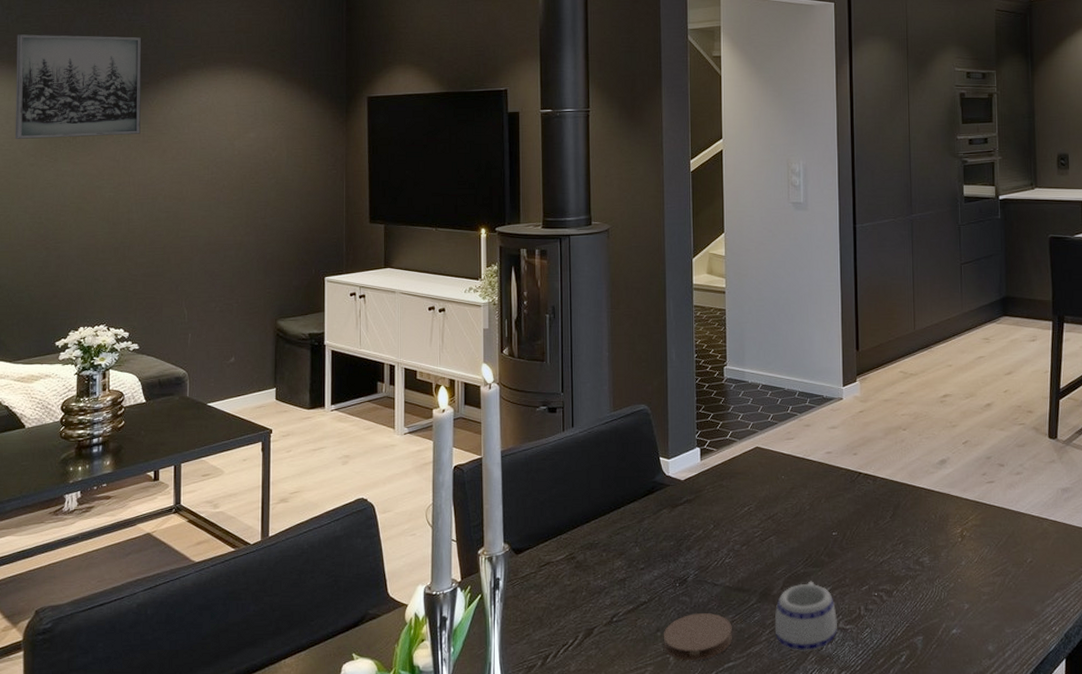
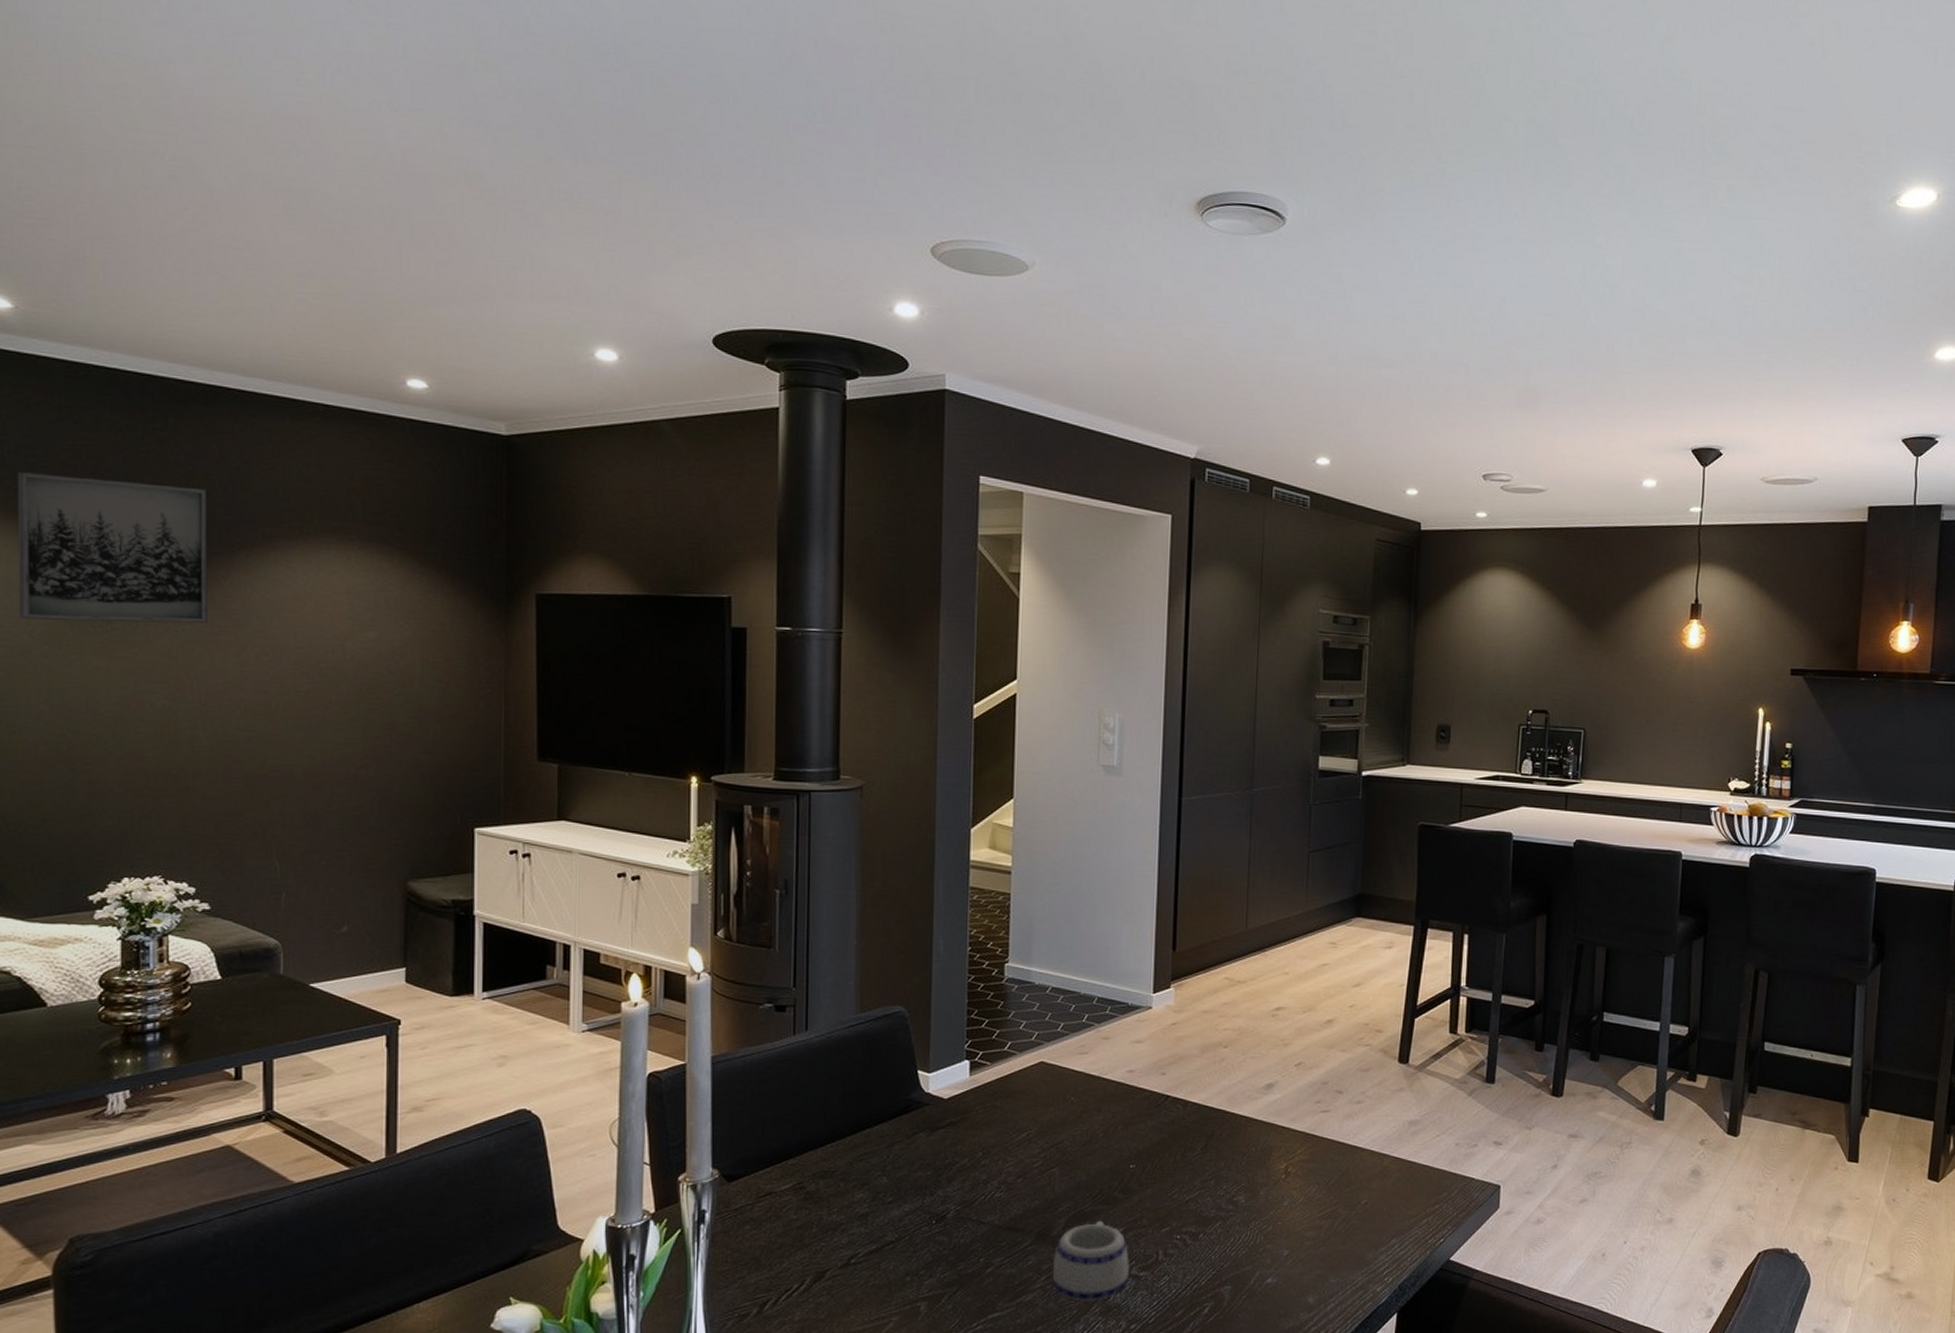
coaster: present [663,613,732,661] -> none [912,1256,1000,1310]

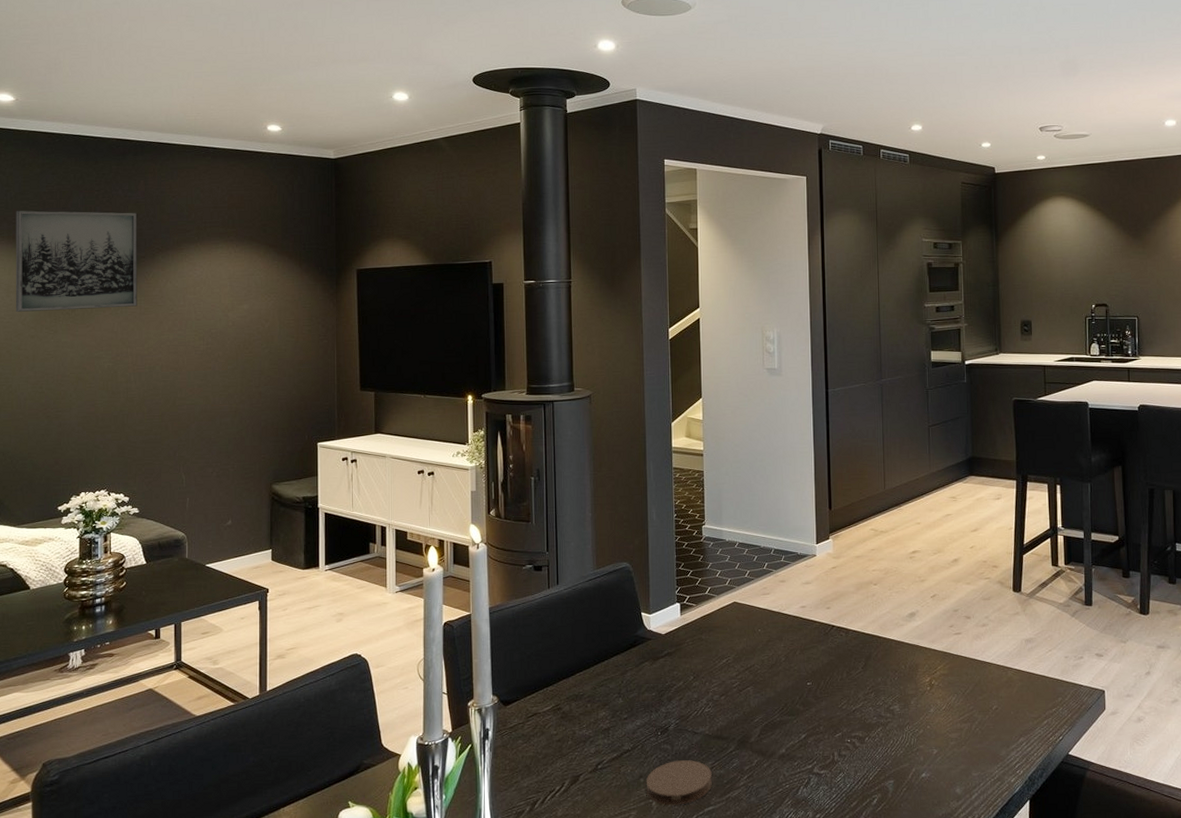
coaster: none [912,1256,1000,1310] -> present [646,760,712,806]
mug: present [1052,1220,1130,1301] -> none [752,729,813,795]

